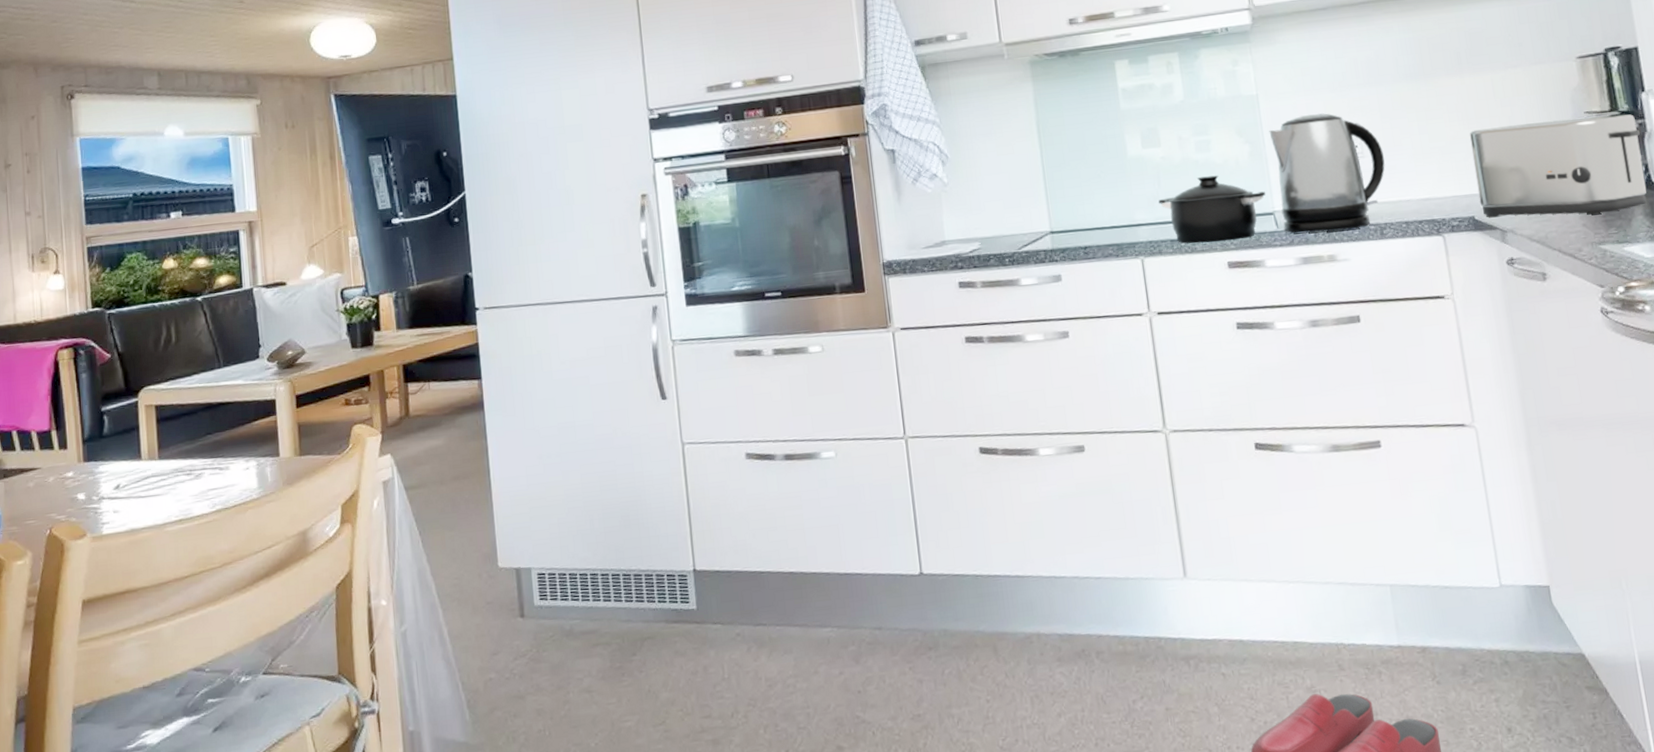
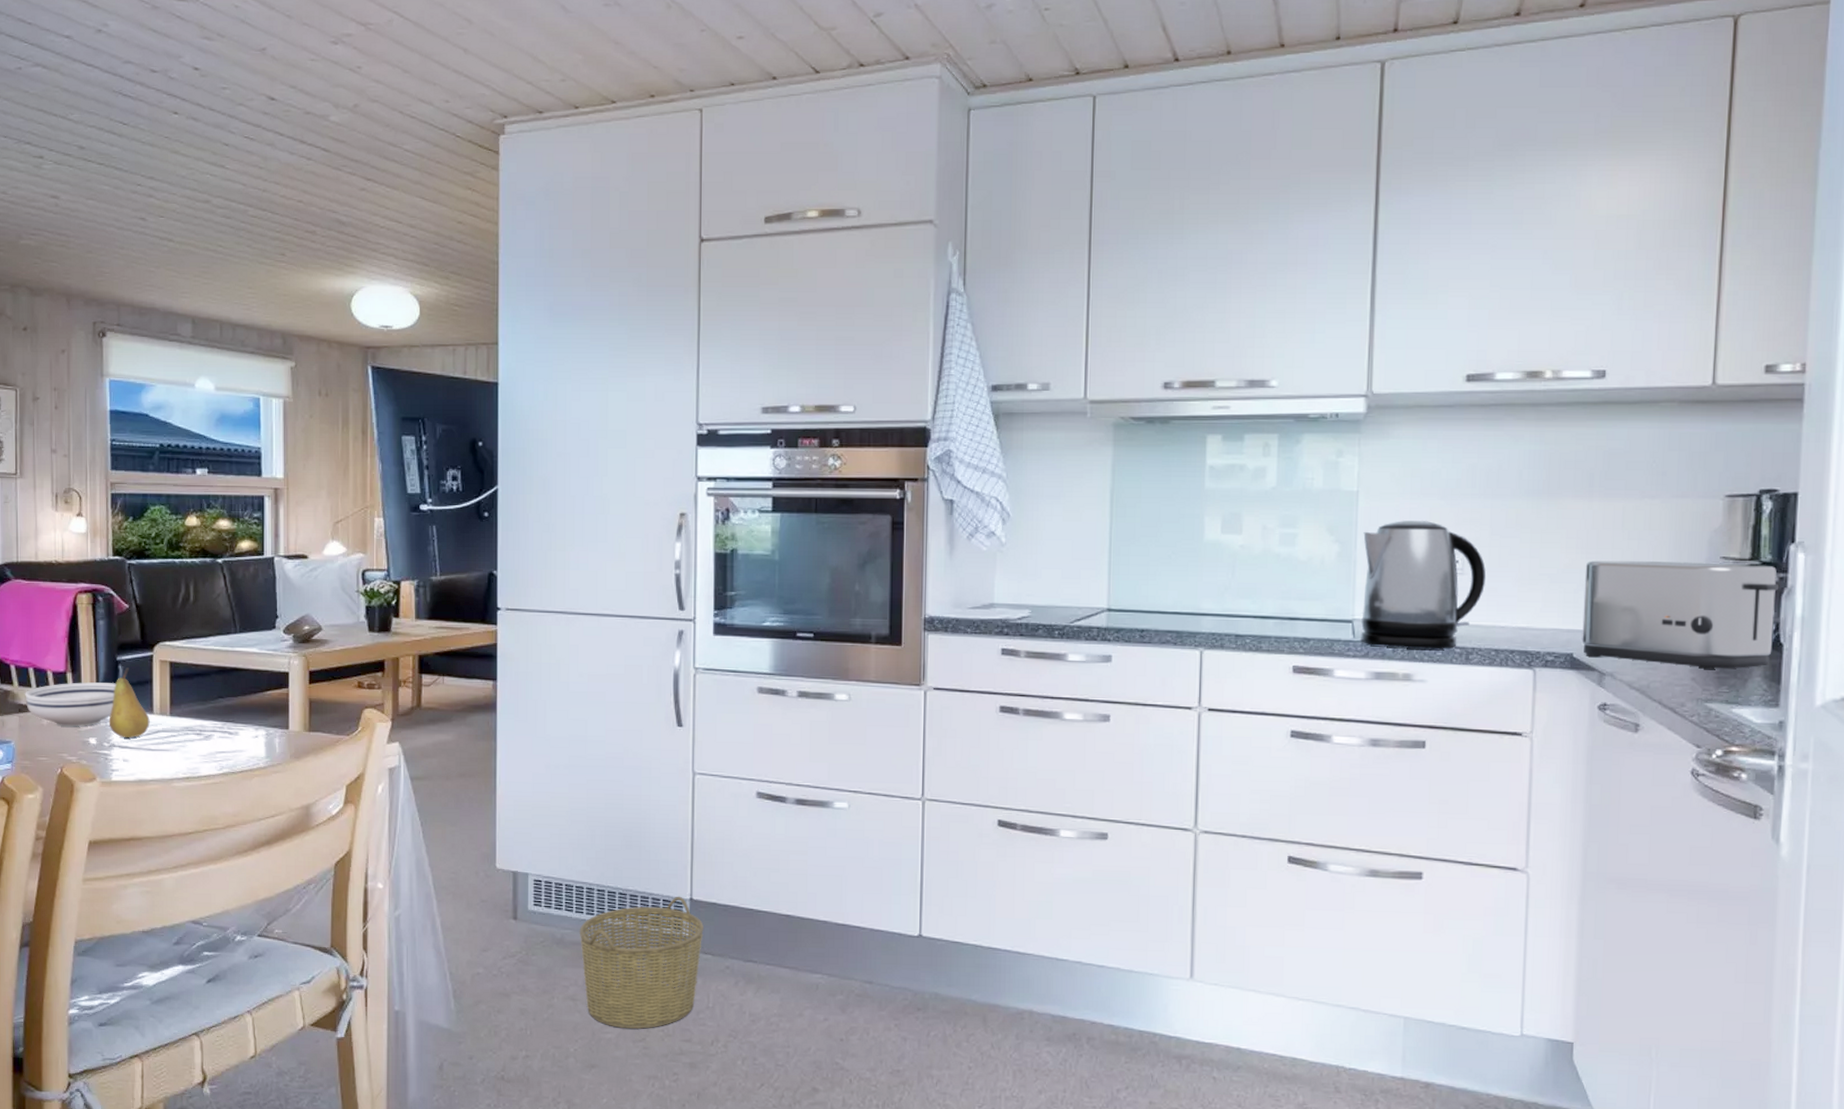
bowl: none [9,434,102,486] -> present [25,682,116,727]
fruit: none [96,417,139,489] -> present [109,667,150,738]
basket: none [587,568,711,714] -> present [579,896,704,1029]
saucepan: present [1158,175,1267,244] -> none [1229,572,1348,644]

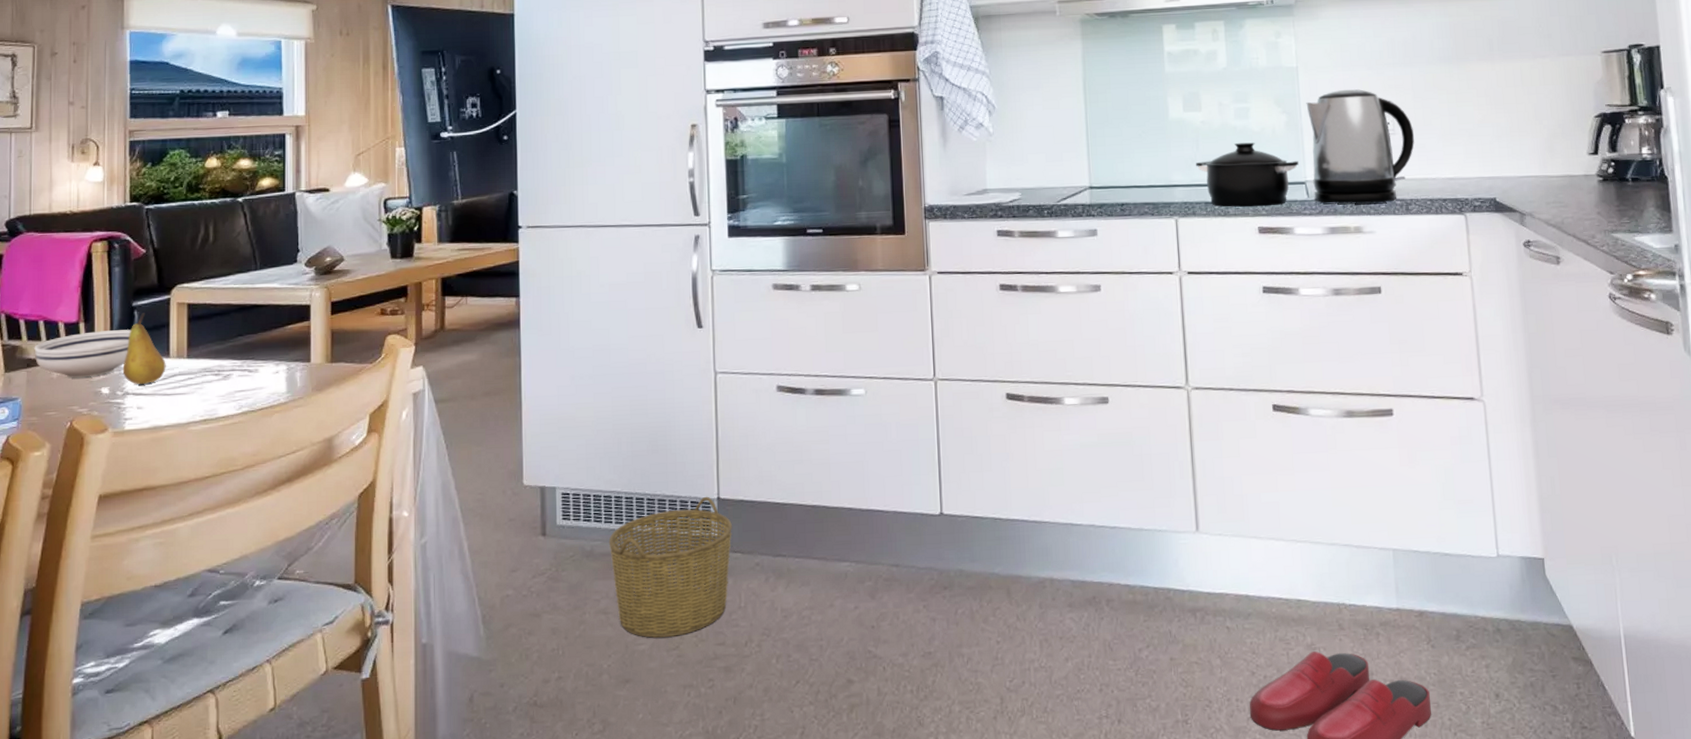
saucepan: none [1229,572,1348,644] -> present [1196,142,1300,208]
toaster: present [1582,560,1778,669] -> none [1496,109,1660,204]

